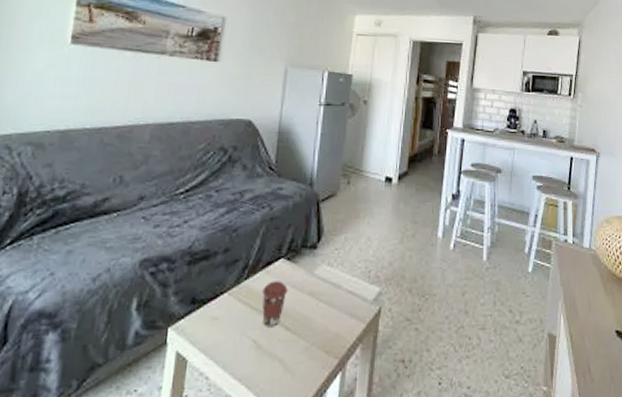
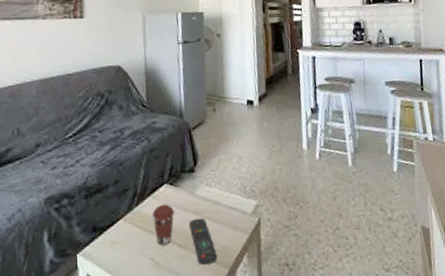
remote control: none [302,300,328,353] -> present [189,218,218,265]

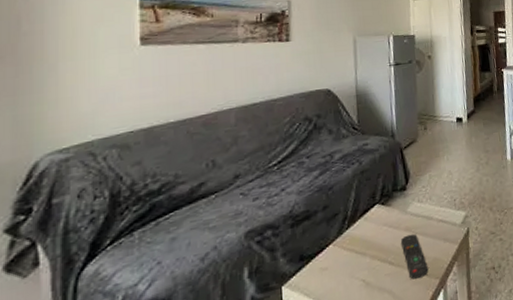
coffee cup: present [152,204,175,246] -> none [363,224,386,266]

